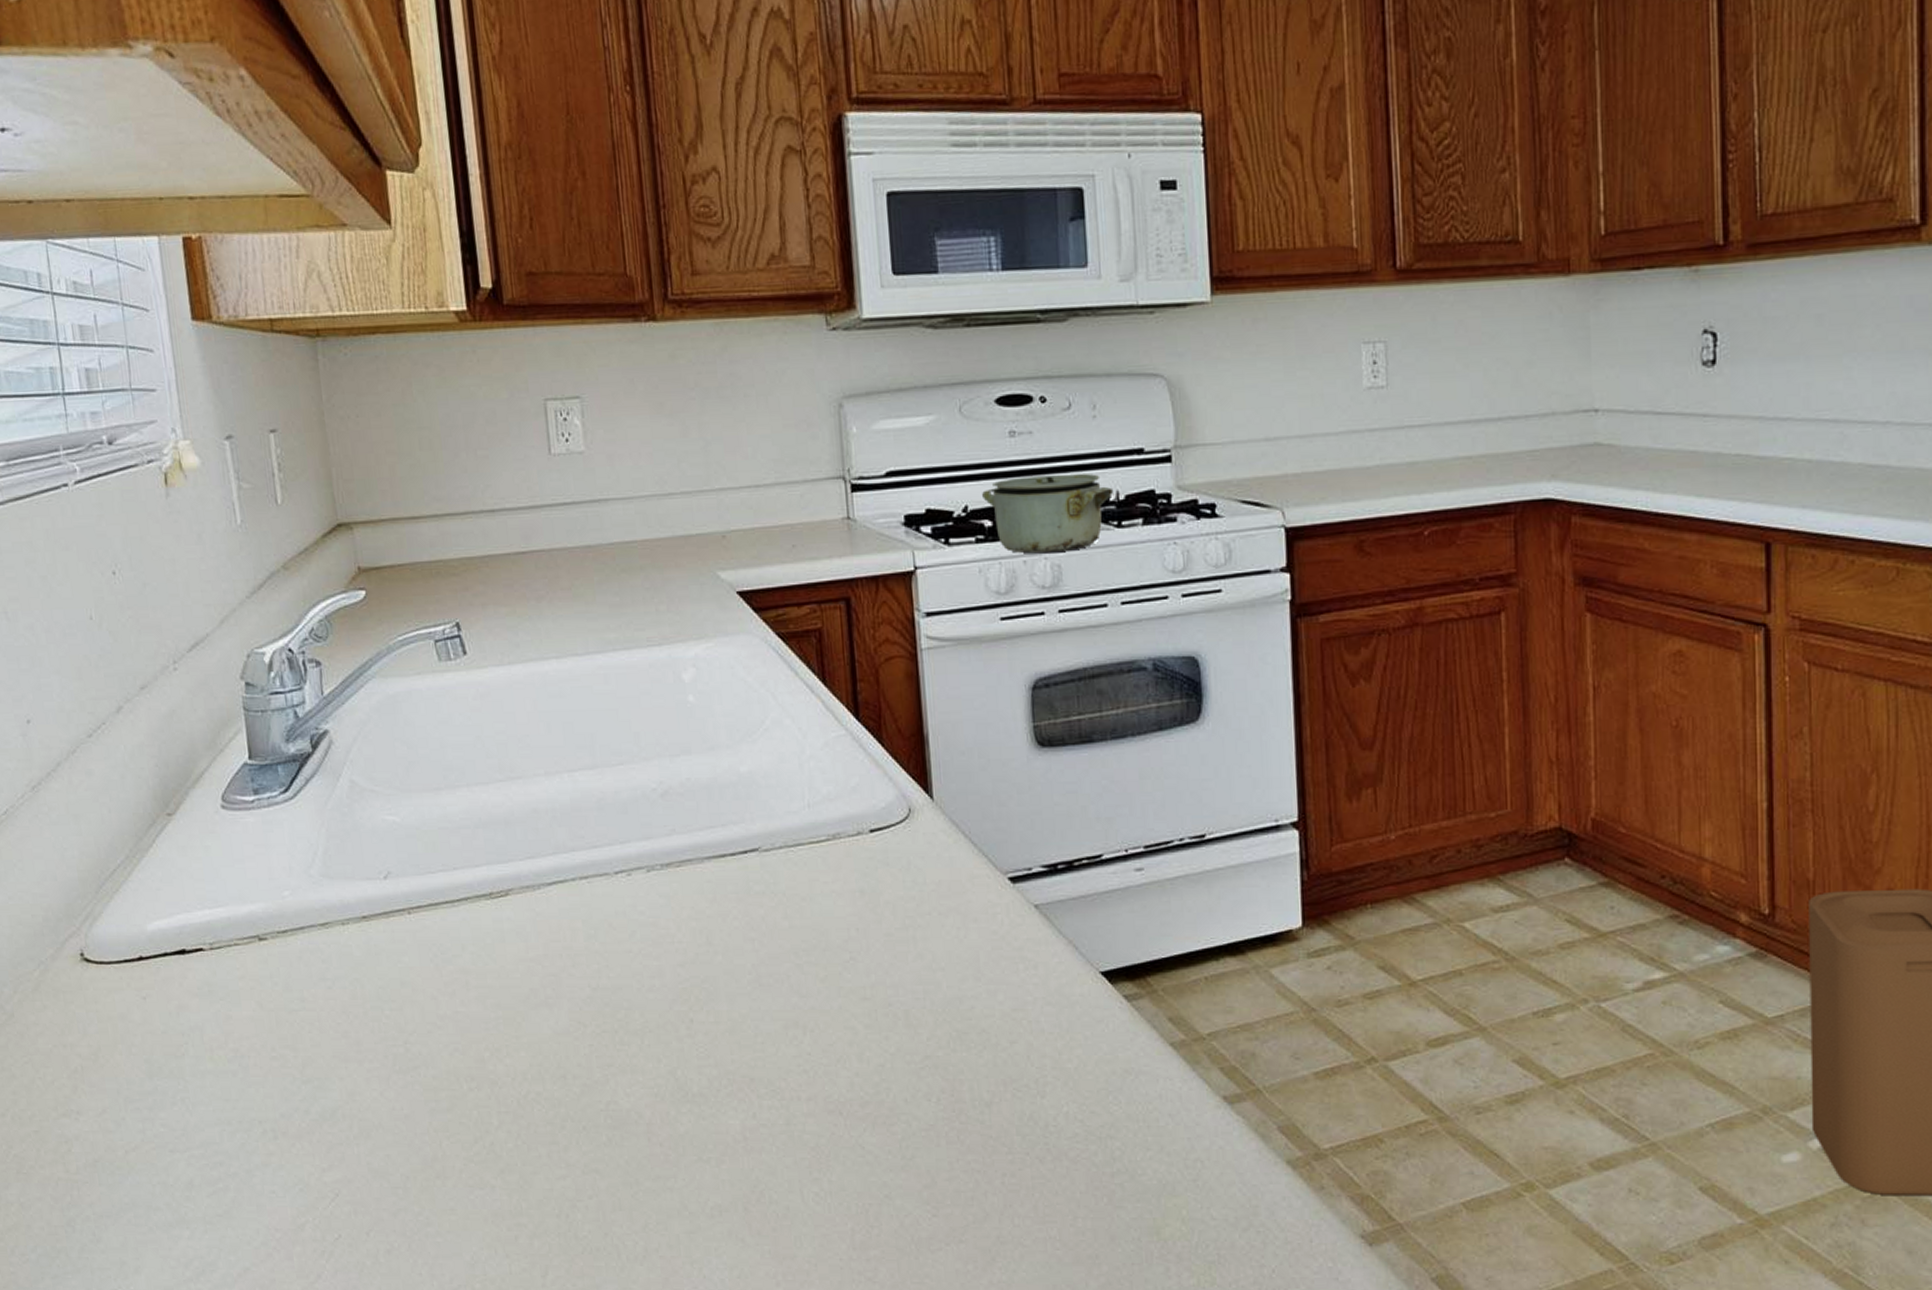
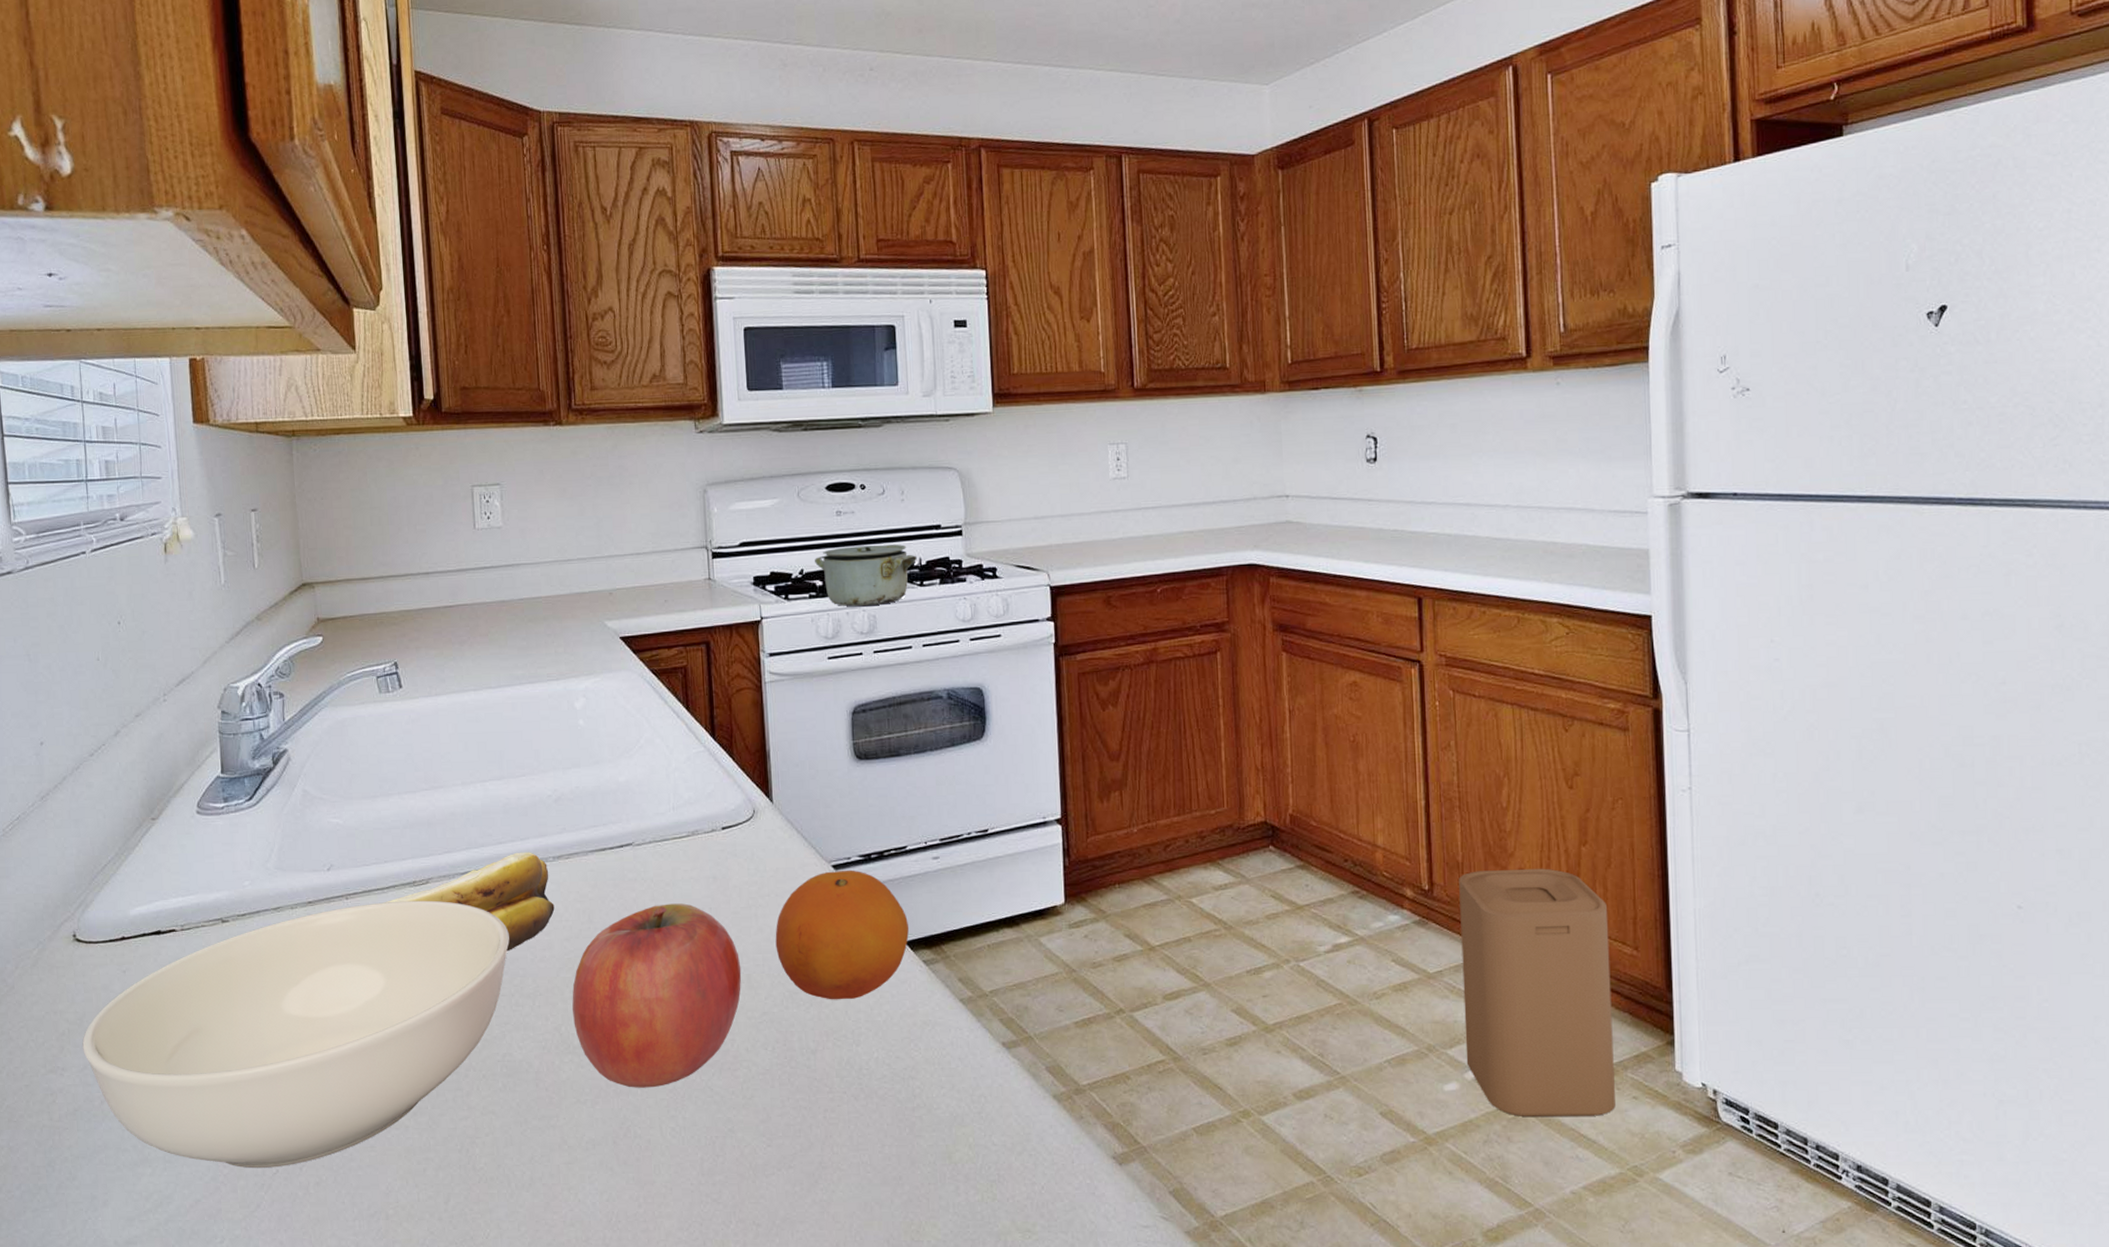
bowl: none [98,916,610,1233] -> present [82,900,510,1169]
banana: none [453,858,665,979] -> present [383,852,555,952]
fruit: none [689,922,898,1145] -> present [572,903,742,1088]
fruit: none [938,883,1106,1042] -> present [775,870,909,1000]

